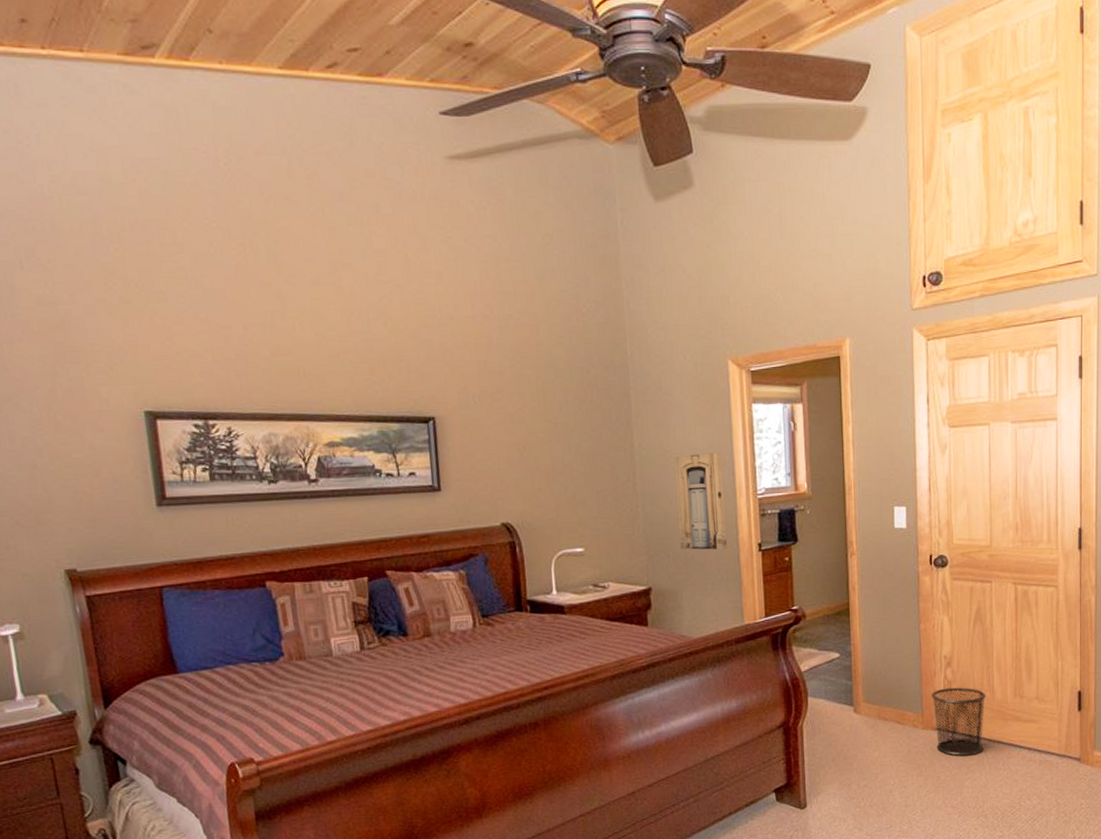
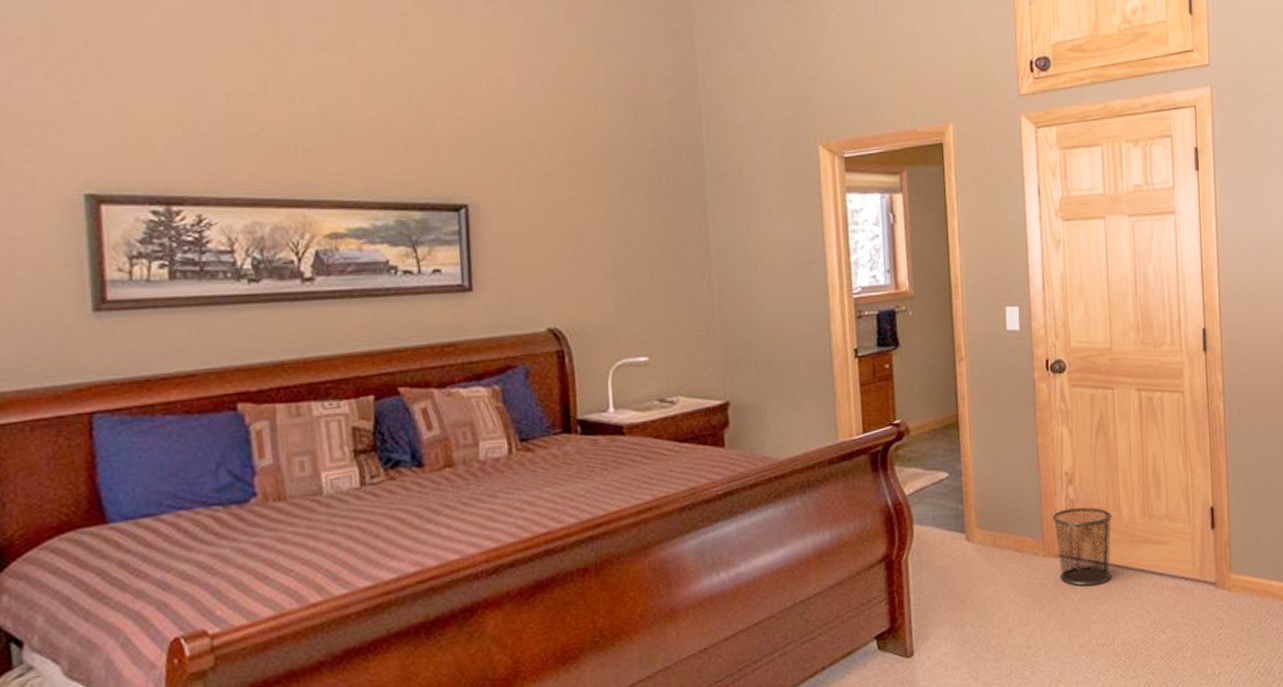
wall art: present [674,453,728,550] -> none [756,247,819,358]

